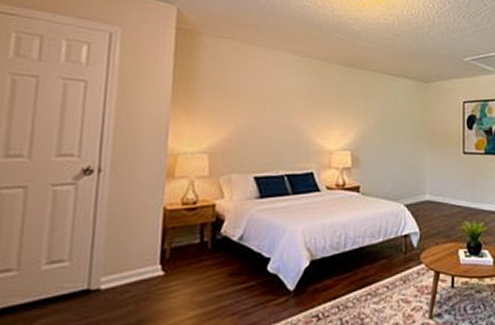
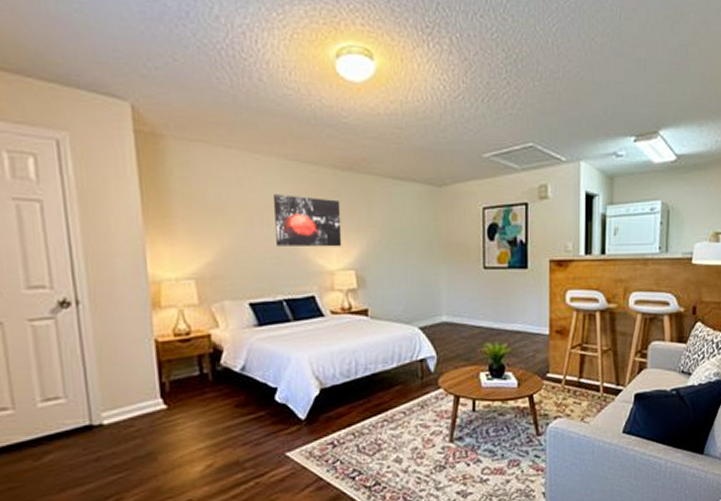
wall art: none [284,84,343,130] -> present [272,194,342,247]

